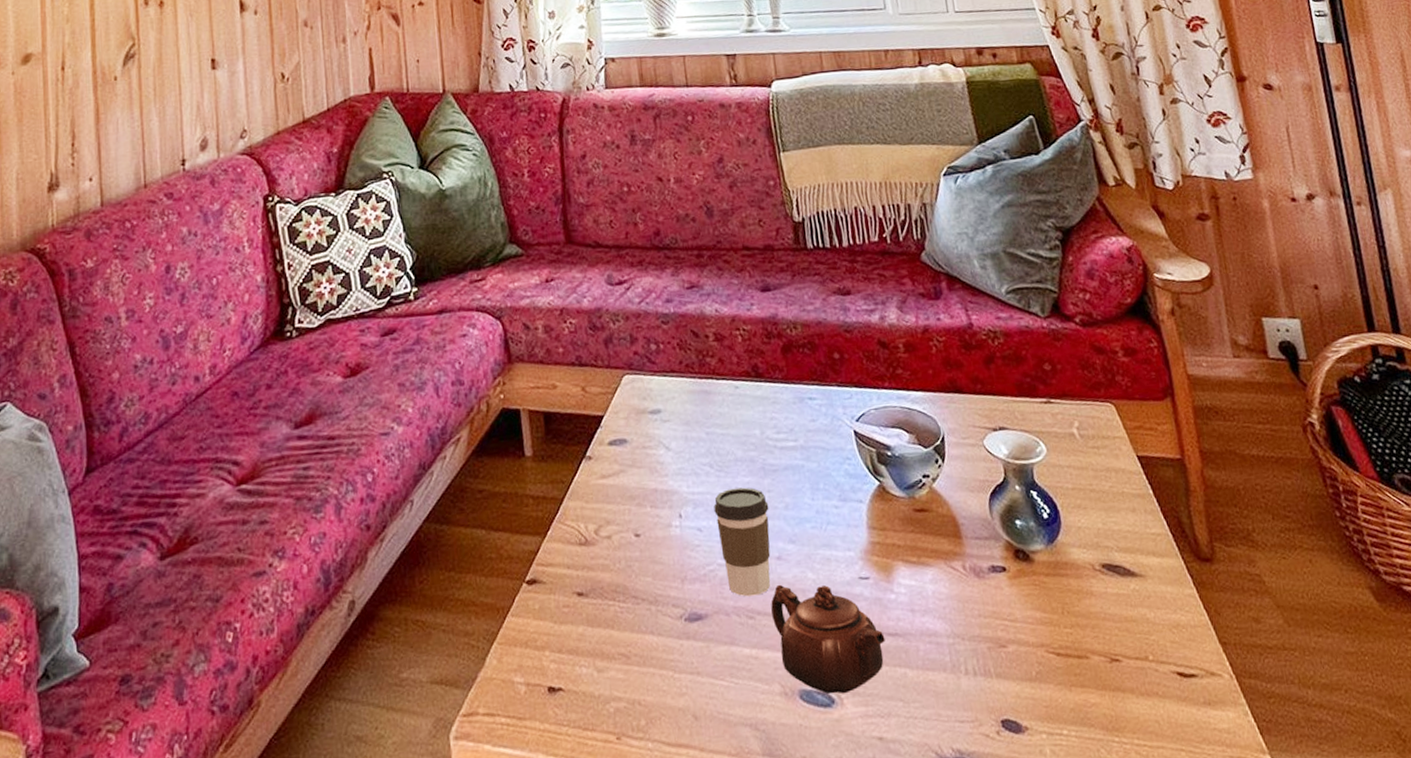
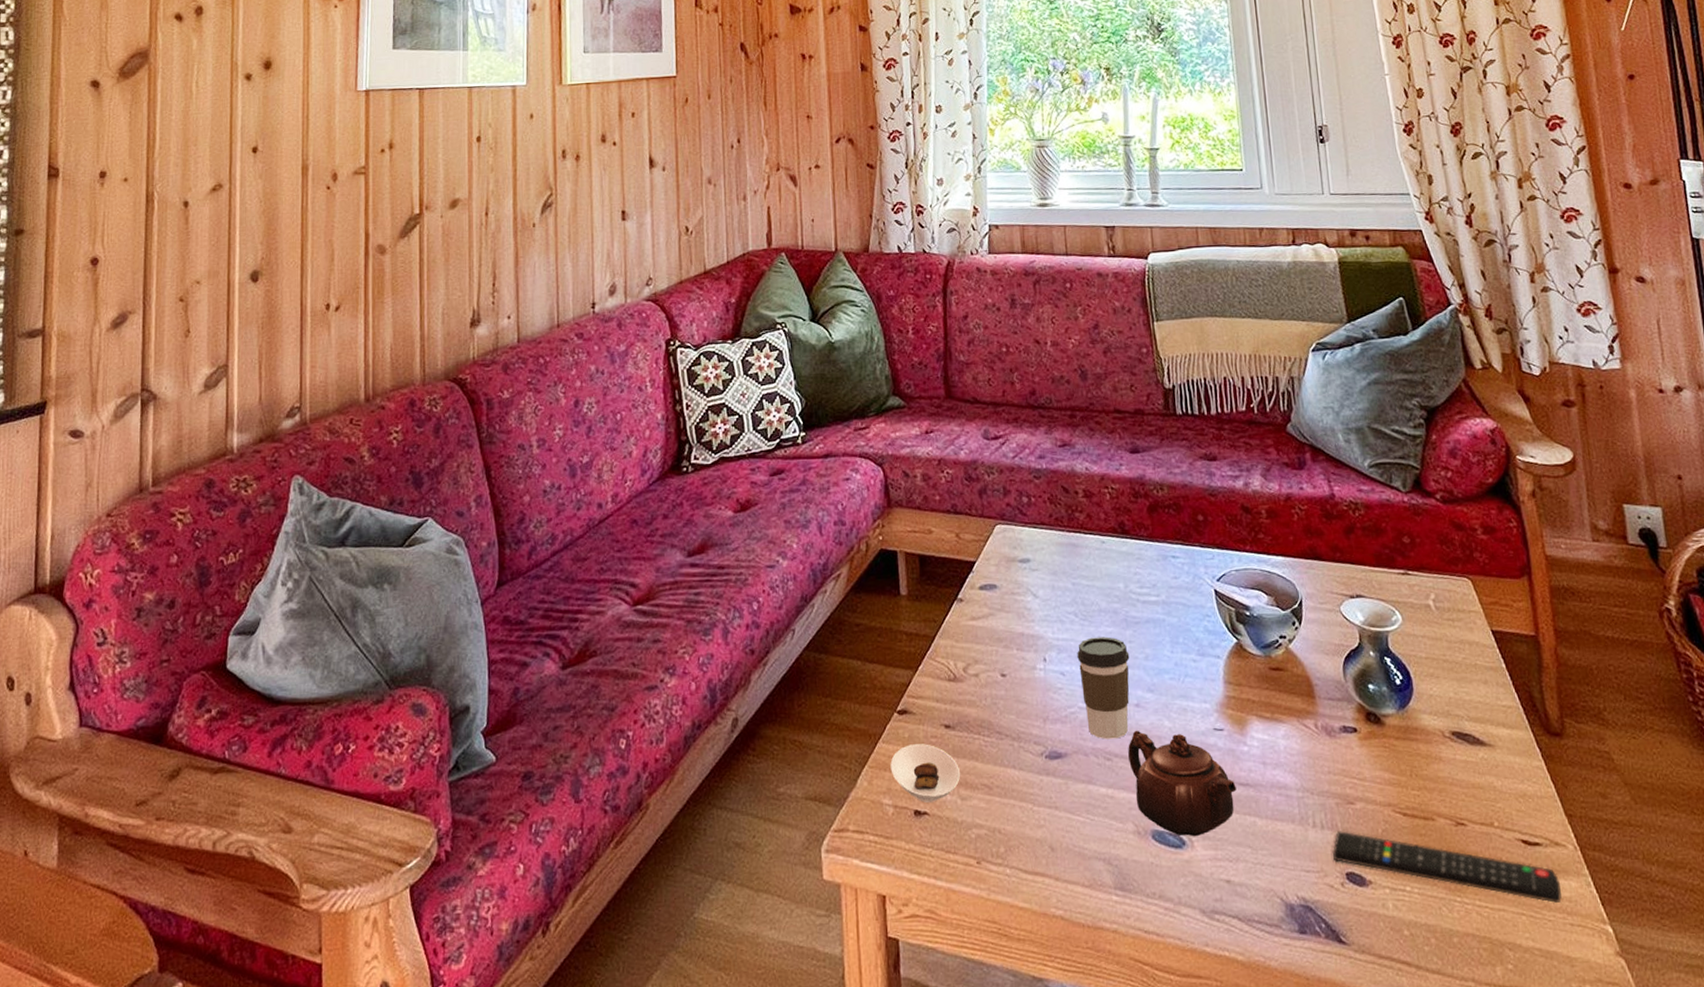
saucer: none [520,614,596,678] -> present [890,744,961,803]
remote control: none [986,676,1220,736] -> present [1332,831,1562,903]

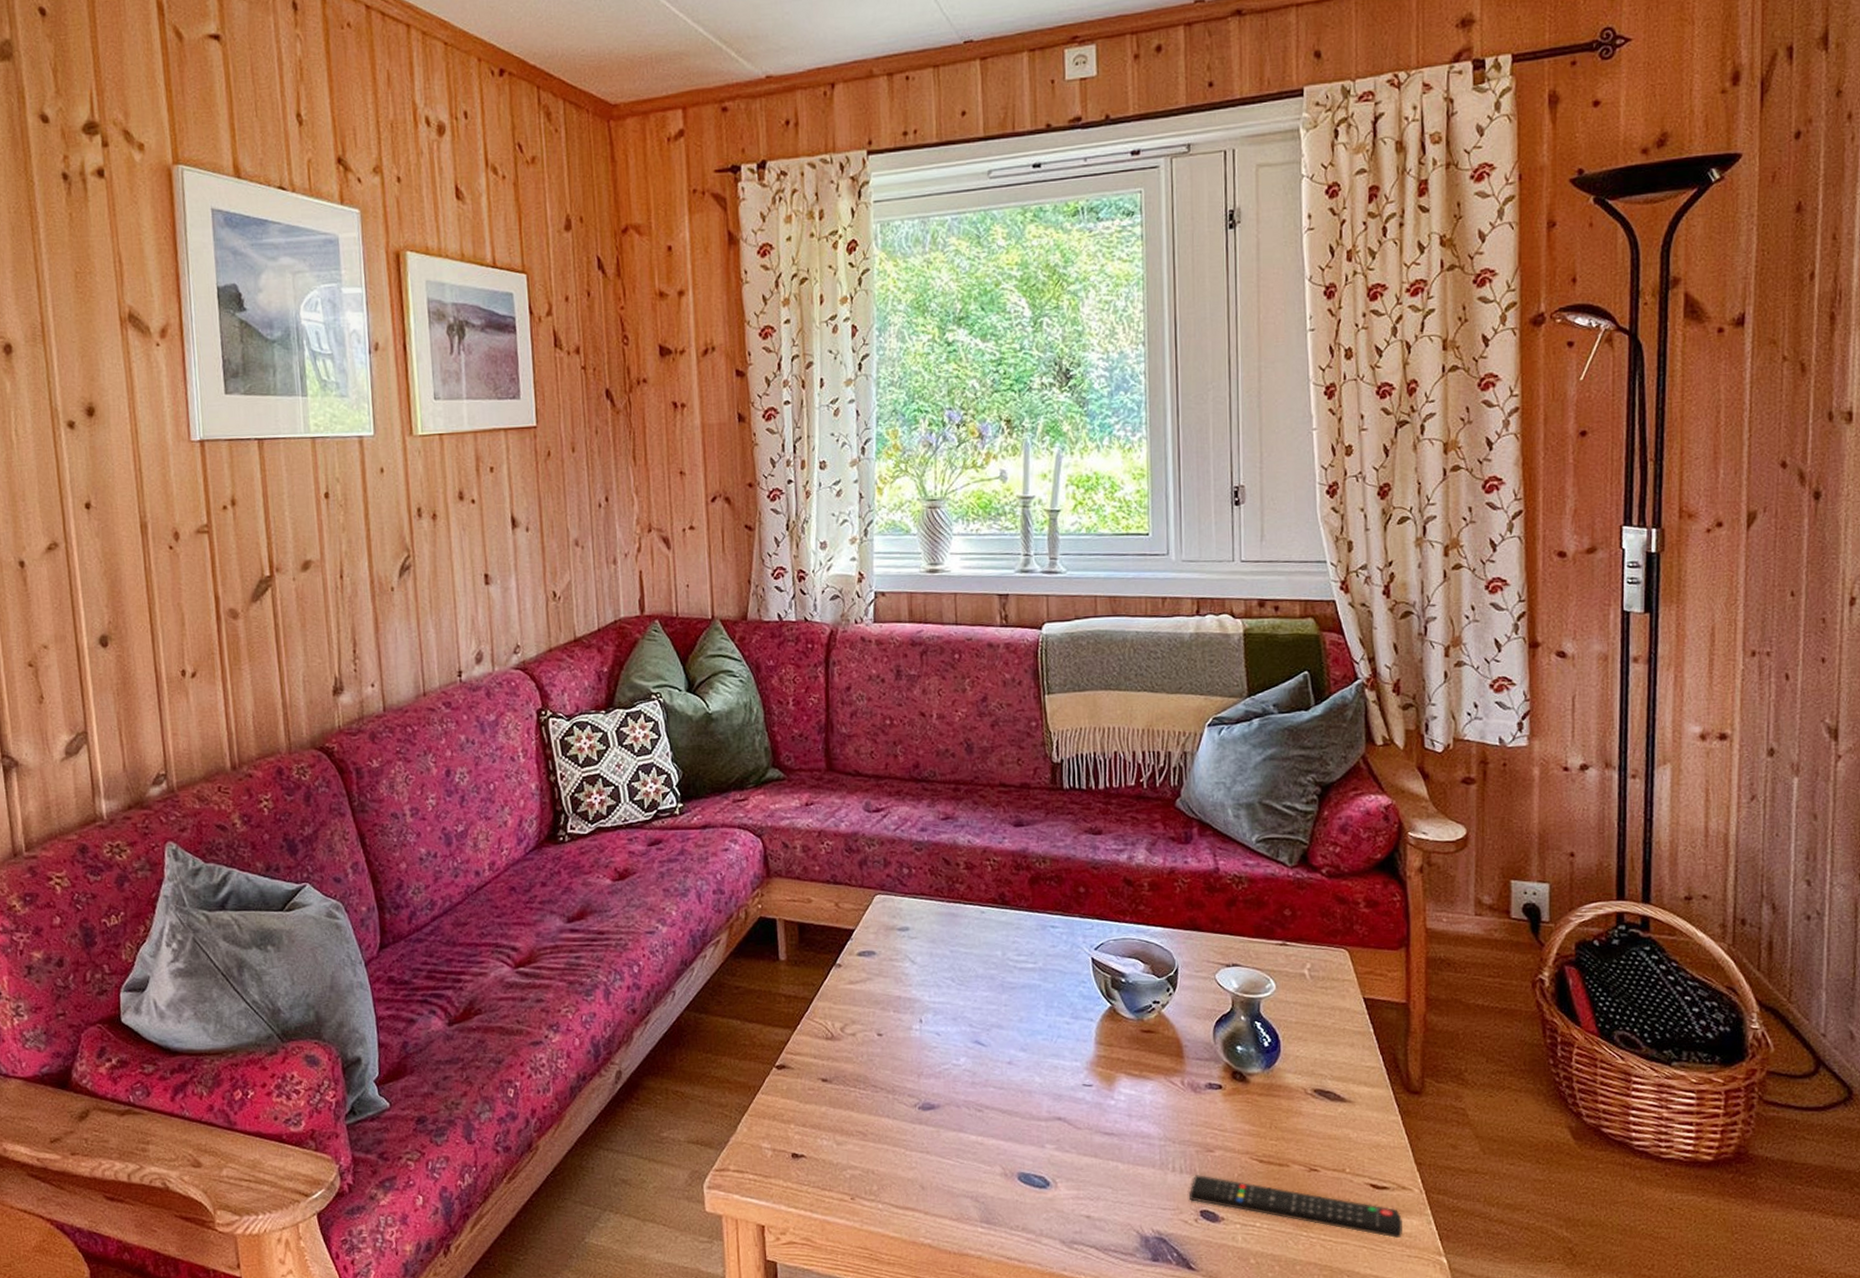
saucer: present [890,744,961,803] -> none [769,1095,837,1147]
coffee cup: present [1077,636,1130,740] -> none [953,1000,1004,1093]
teapot: present [1128,730,1237,837] -> none [999,1085,1101,1179]

